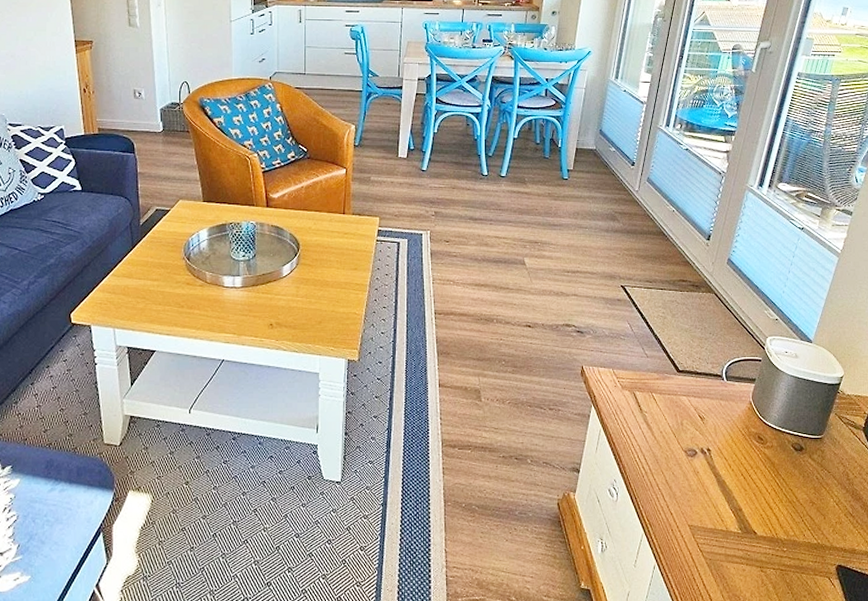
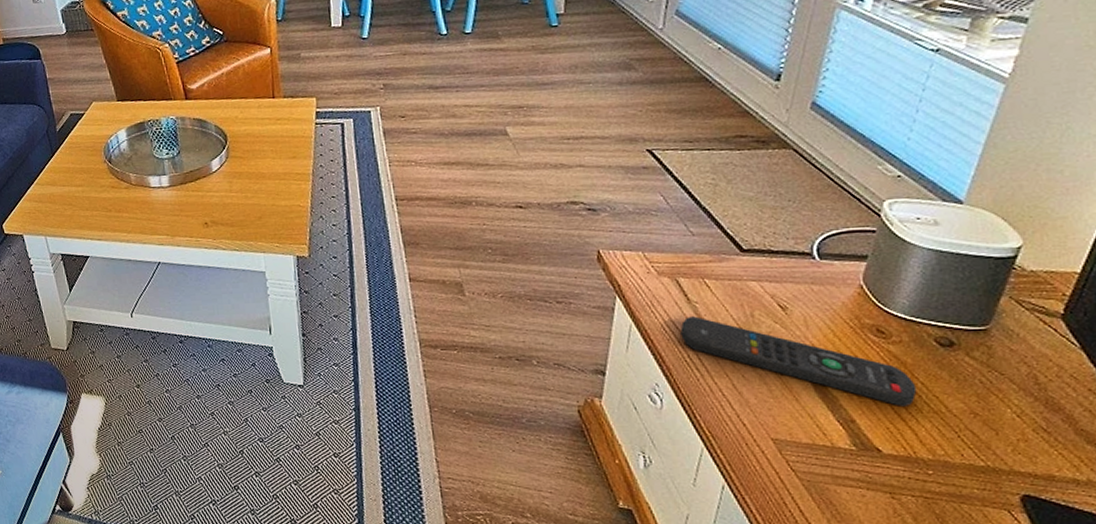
remote control: none [634,424,780,497] -> present [680,316,917,406]

